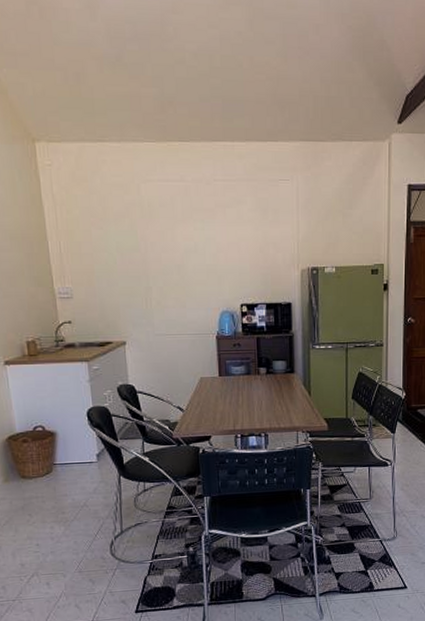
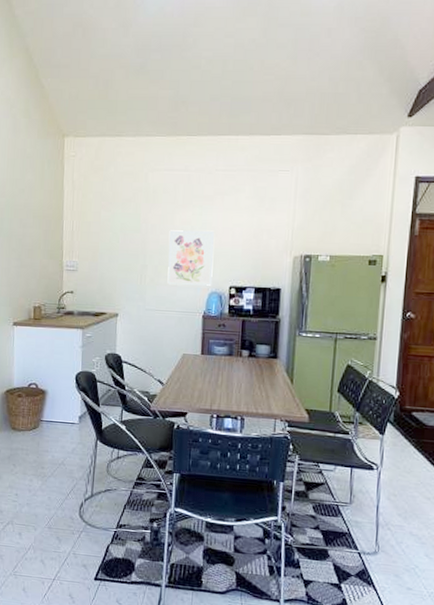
wall art: none [171,246,223,307] -> present [167,230,214,286]

